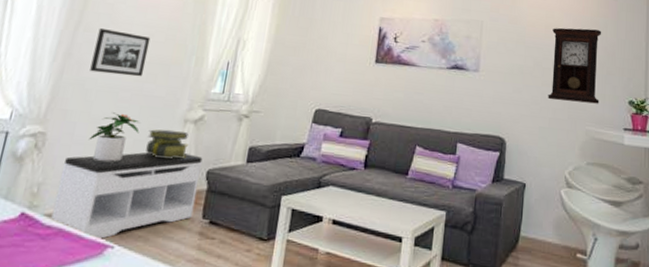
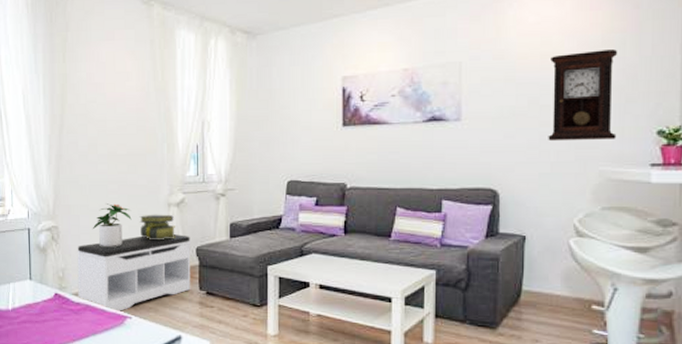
picture frame: present [90,28,151,77] -> none [79,129,125,169]

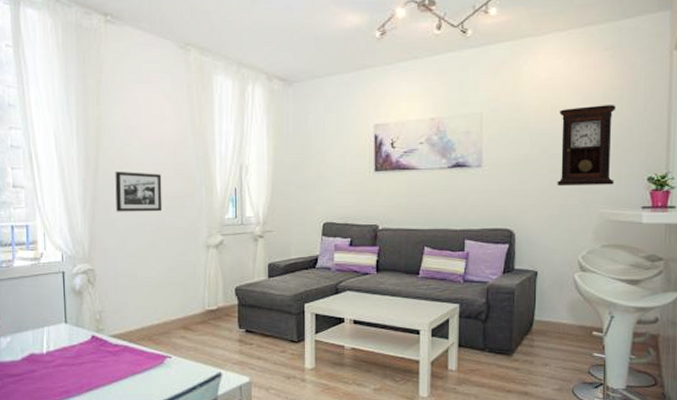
bench: present [77,234,191,313] -> none [114,275,230,353]
picture frame: none [79,129,125,169] -> present [115,172,163,212]
potted plant: present [92,203,132,248] -> none [130,246,170,289]
stack of books: present [139,214,175,241] -> none [178,255,214,282]

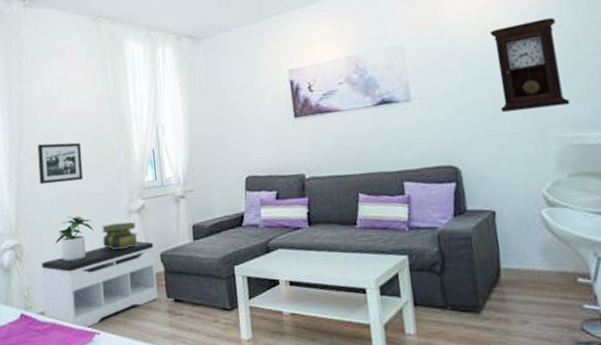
bench: none [114,275,230,353] -> present [41,241,158,329]
potted plant: none [130,246,170,289] -> present [55,215,94,262]
stack of books: none [178,255,214,282] -> present [101,222,139,250]

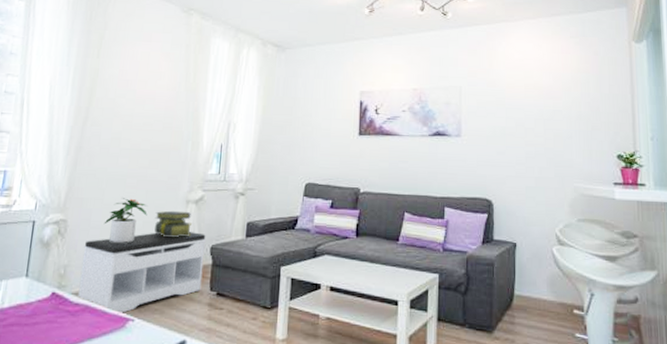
picture frame: present [37,142,84,185] -> none [99,122,150,164]
pendulum clock: present [490,18,570,113] -> none [532,85,586,160]

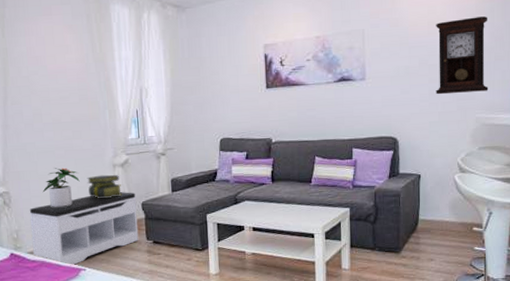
pendulum clock: none [532,85,586,160] -> present [436,16,489,95]

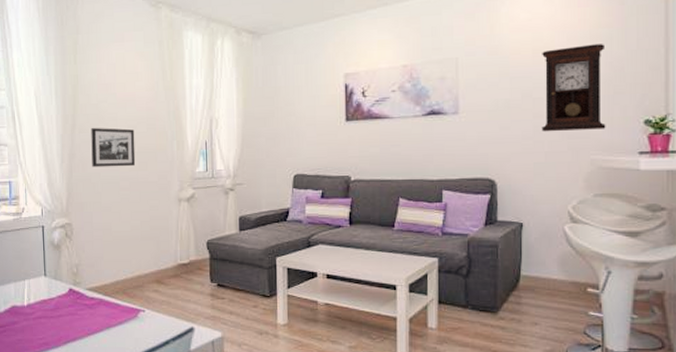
picture frame: none [23,99,70,138] -> present [91,128,136,168]
bench: present [29,192,139,266] -> none [90,229,202,306]
potted plant: present [42,167,80,208] -> none [105,200,143,243]
stack of books: present [87,174,122,199] -> none [151,209,186,235]

